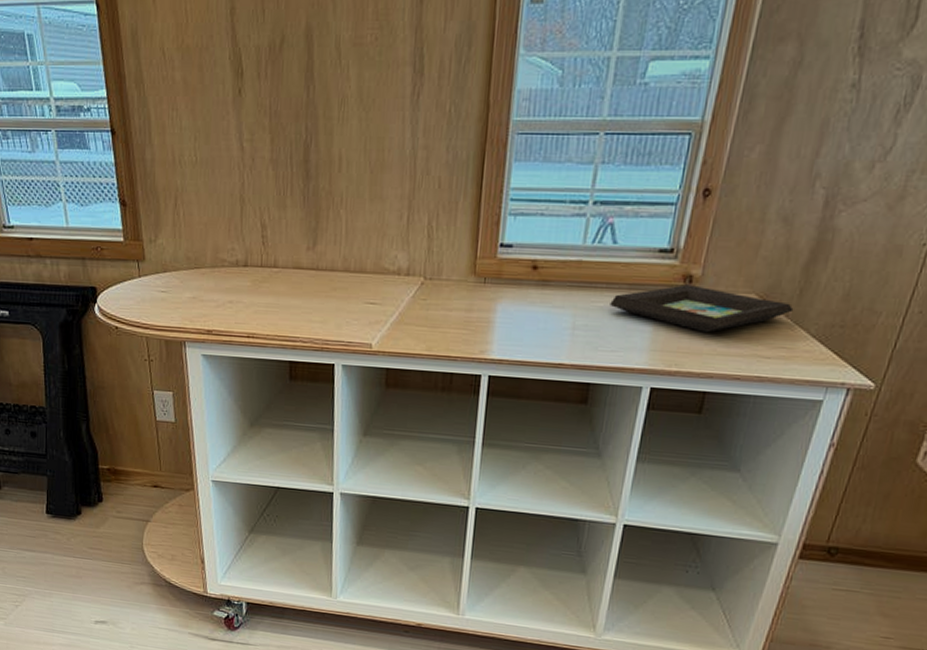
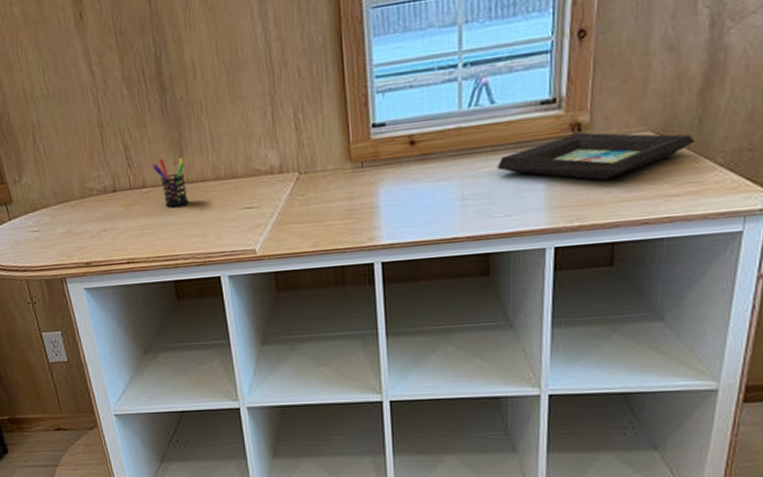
pen holder: none [285,242,317,291] -> present [152,158,189,207]

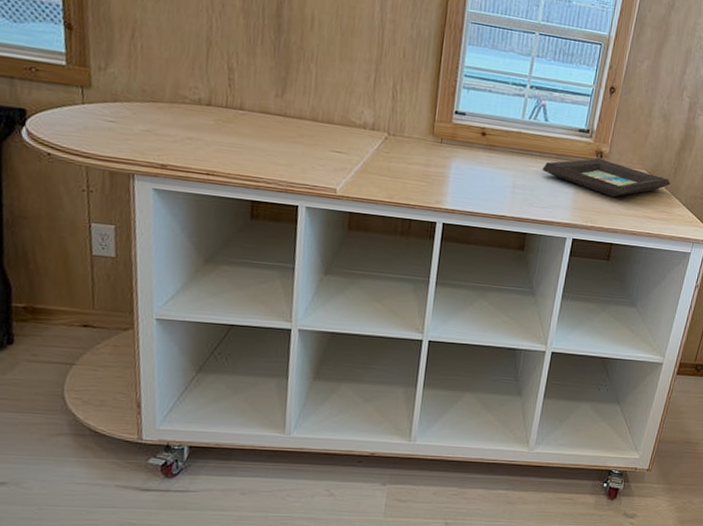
pen holder: present [152,158,189,207] -> none [253,88,286,135]

